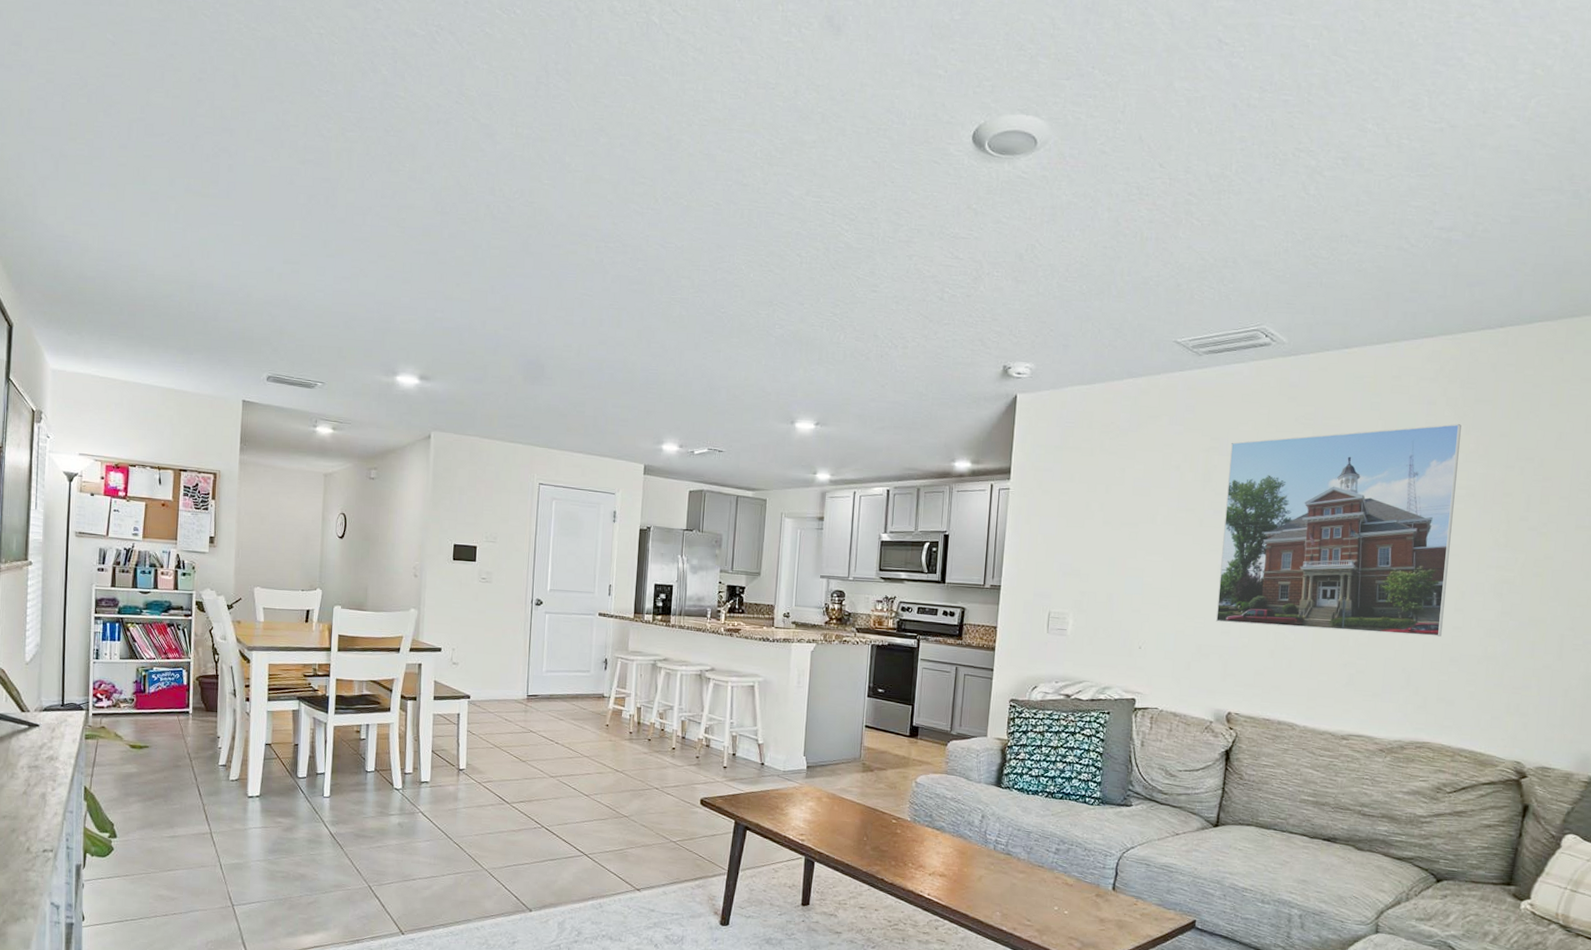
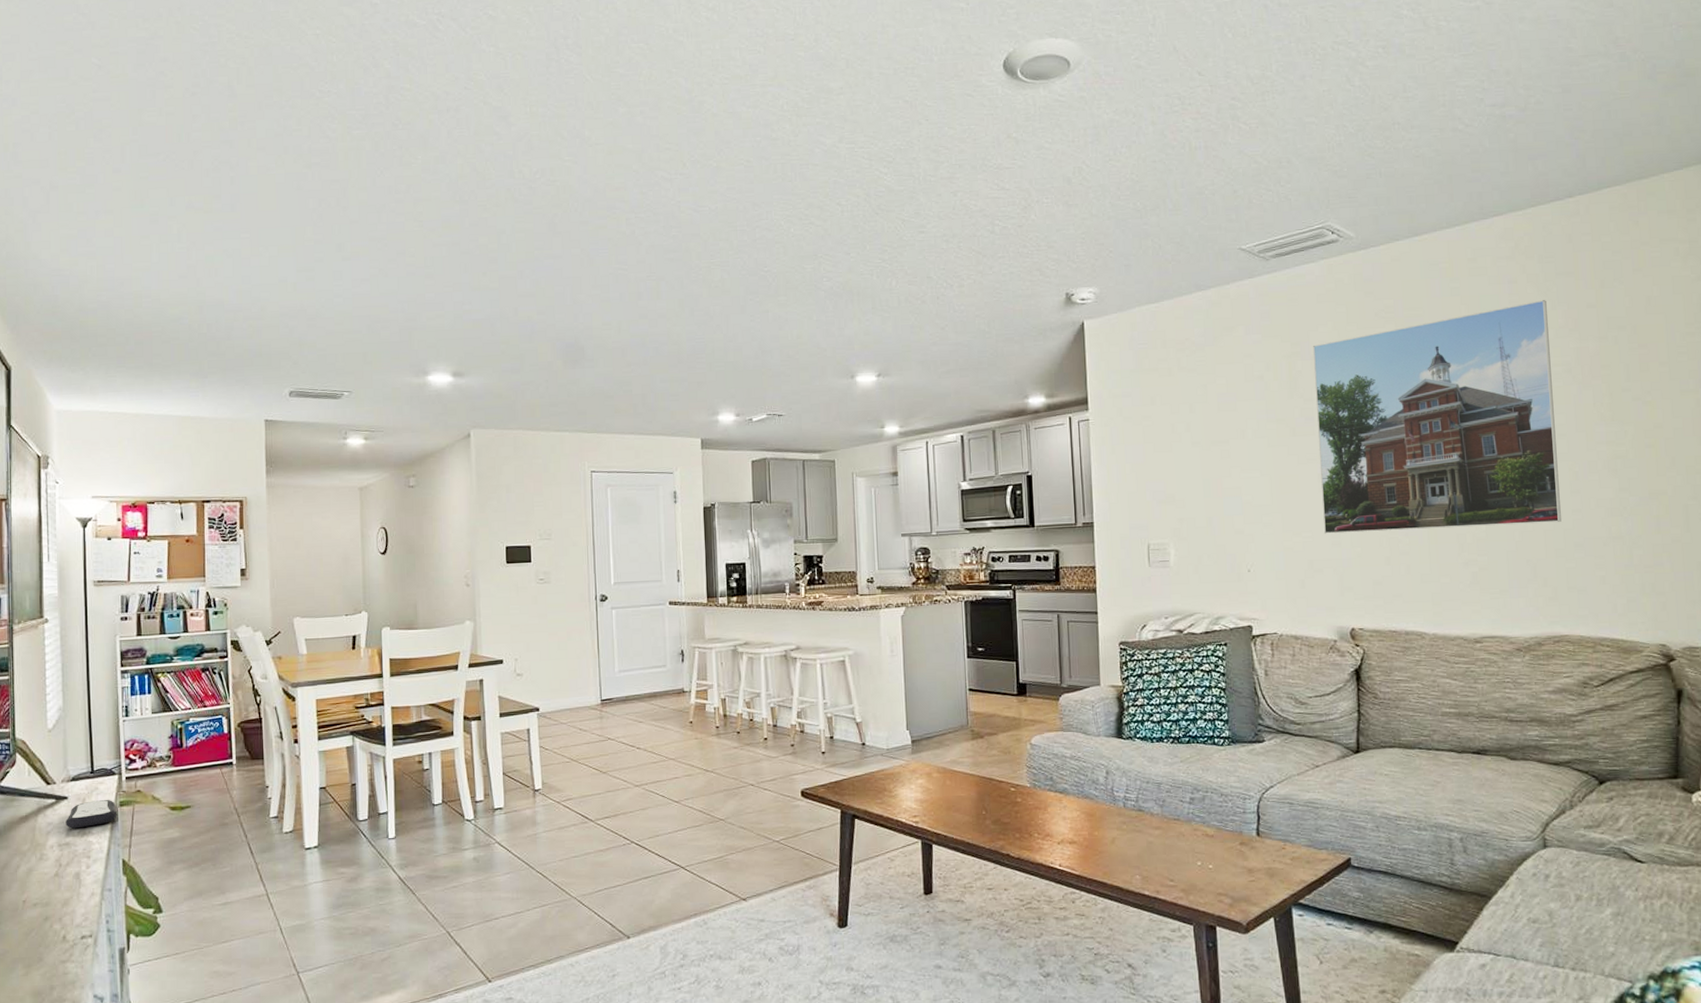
remote control: none [36,731,82,754] -> present [65,799,117,829]

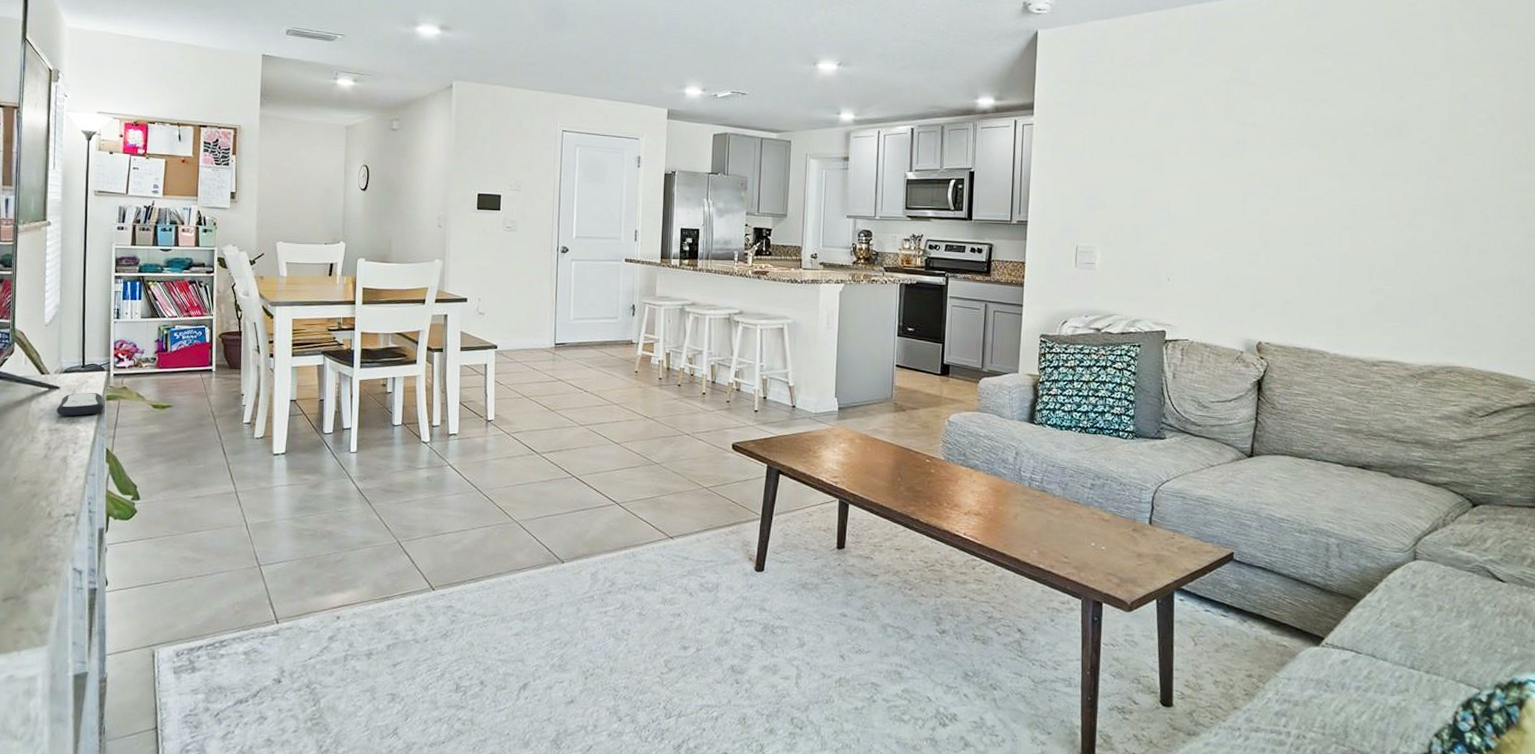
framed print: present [1312,300,1561,534] -> none [1242,49,1479,261]

